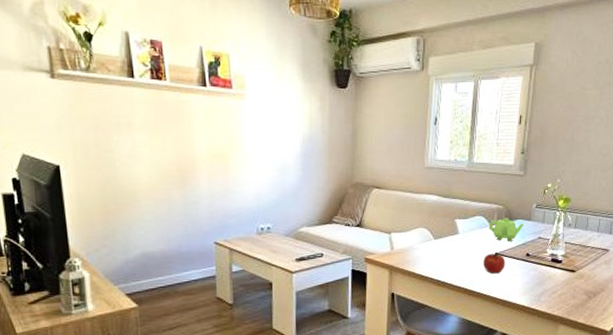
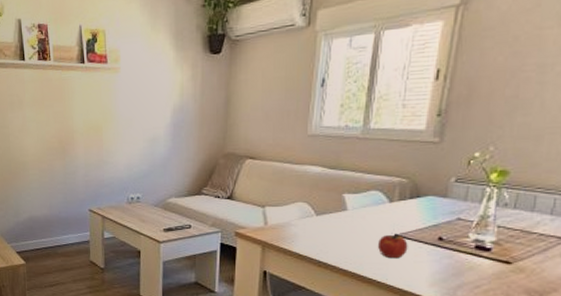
teapot: present [488,218,524,242] -> none [386,193,436,222]

